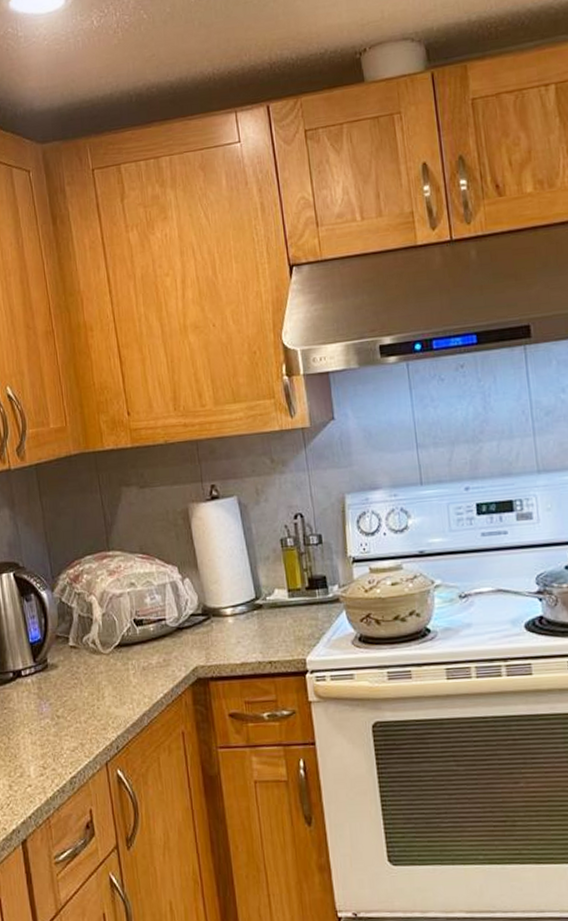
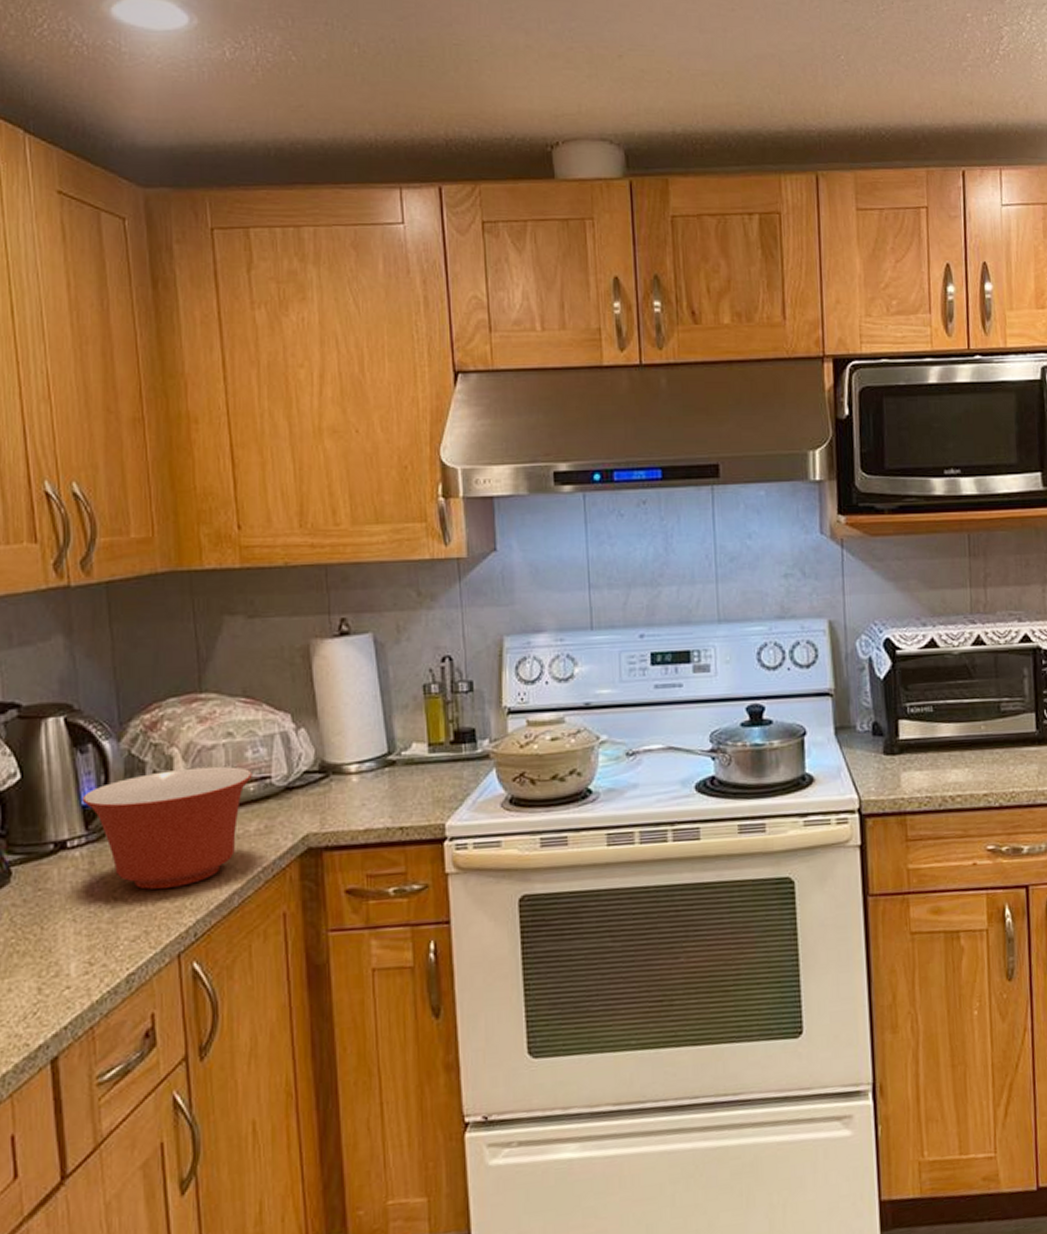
mixing bowl: none [29,610,152,710] -> present [82,766,252,890]

